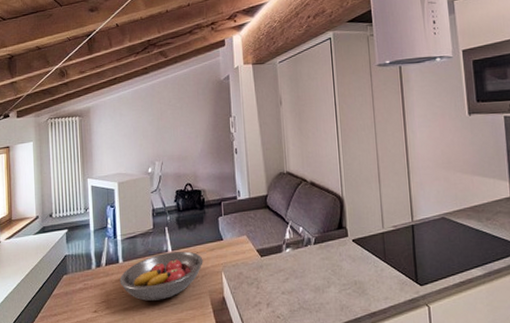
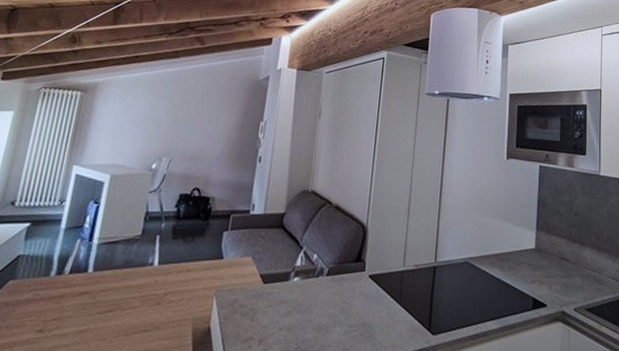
fruit bowl: present [119,251,203,301] -> none [82,266,195,324]

